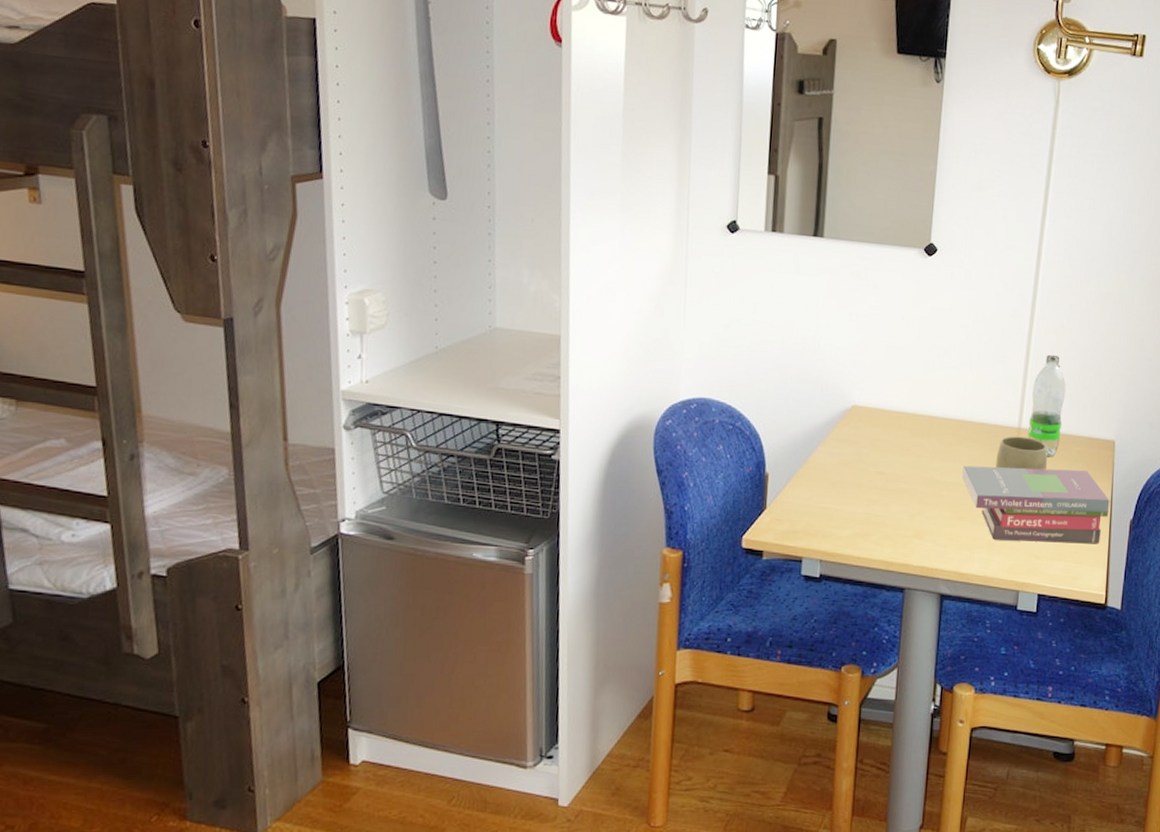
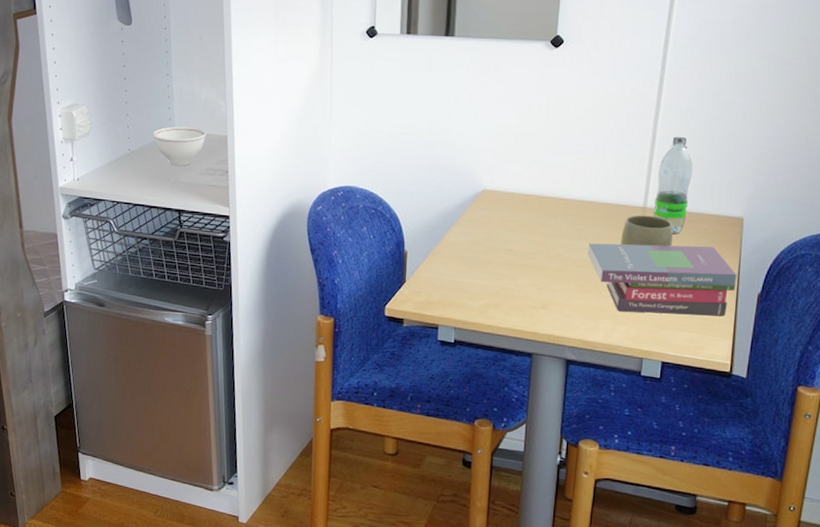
bowl: none [466,322,535,370] -> present [152,126,207,167]

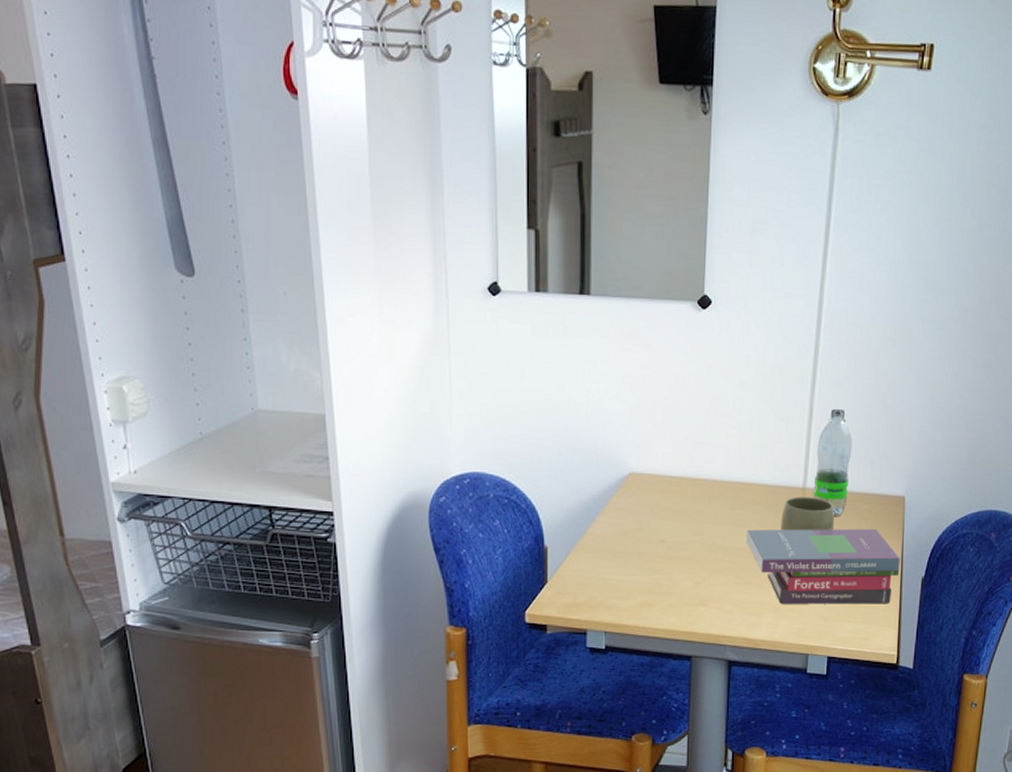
bowl: present [152,126,207,167] -> none [229,404,299,453]

